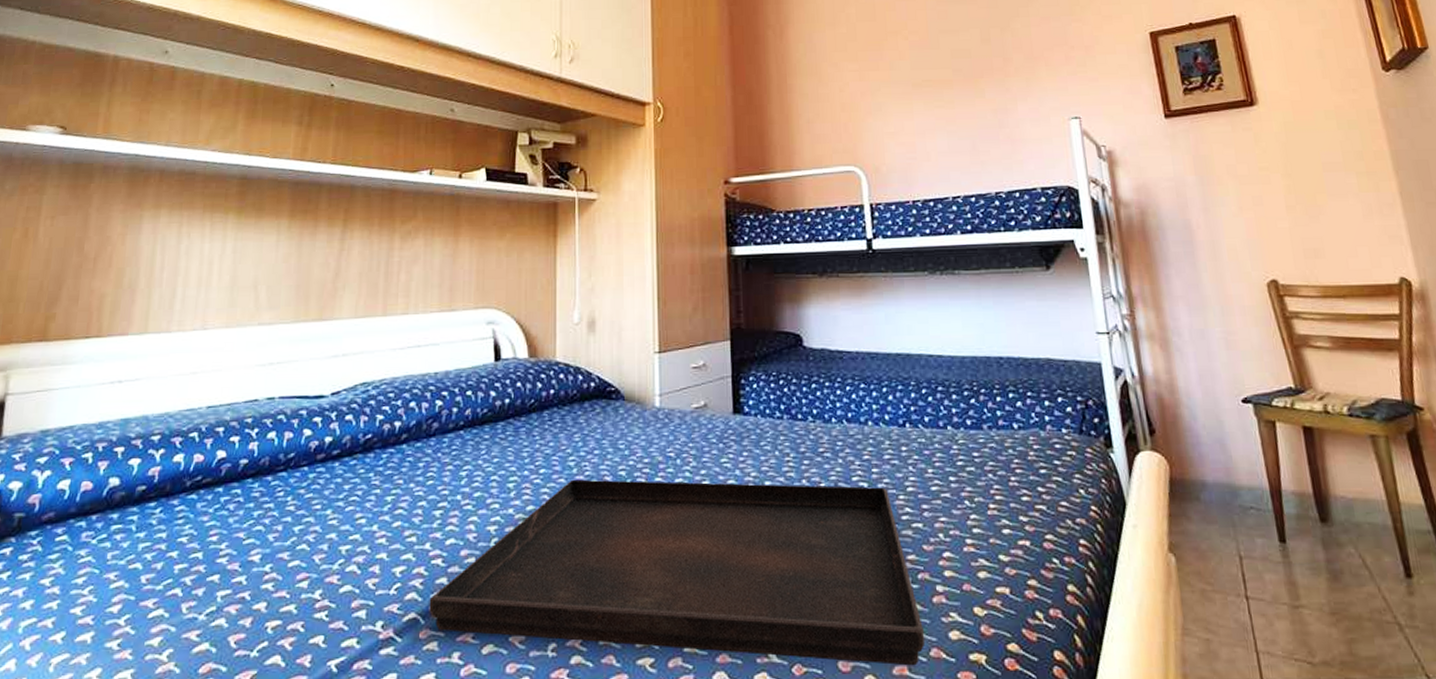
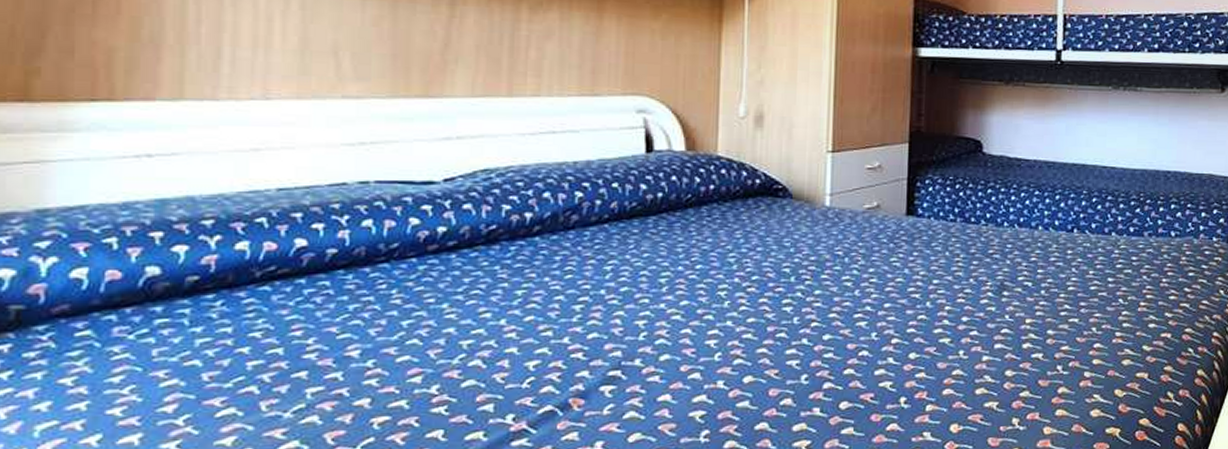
serving tray: present [429,479,926,666] -> none [568,275,1069,440]

